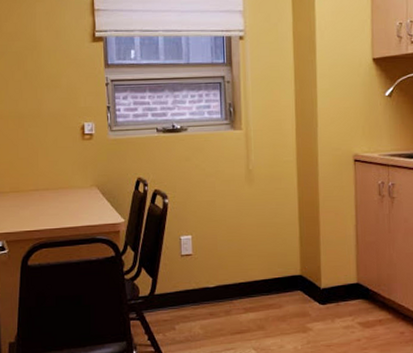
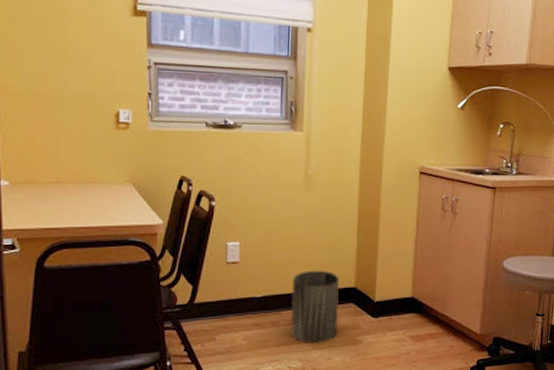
trash can: none [242,259,288,331] -> present [291,270,339,343]

